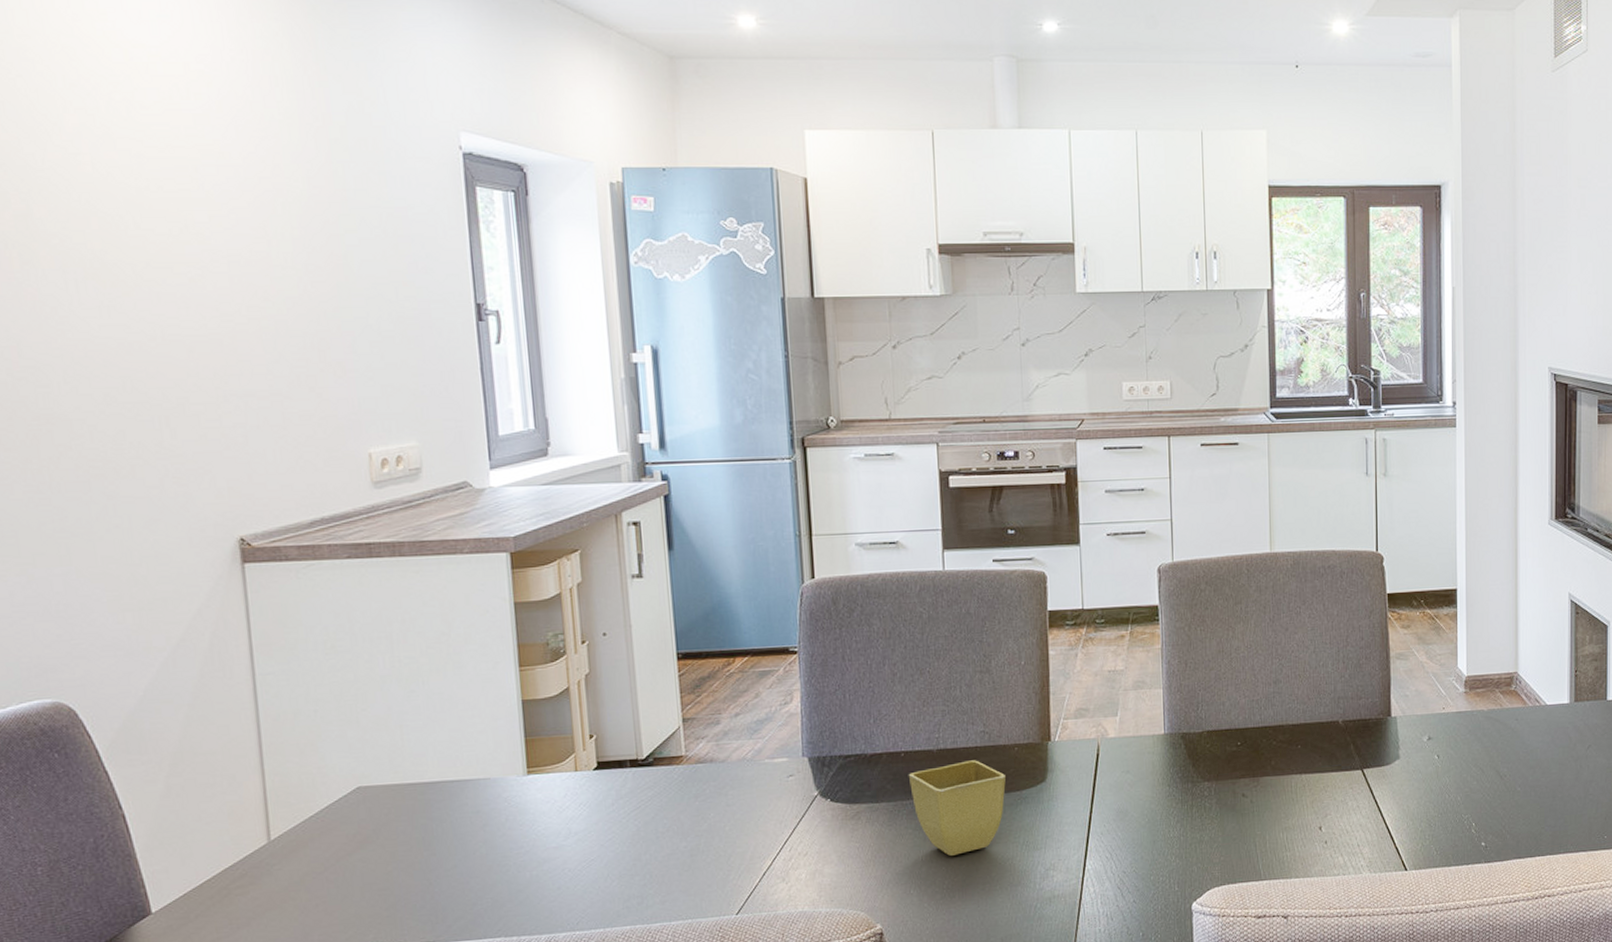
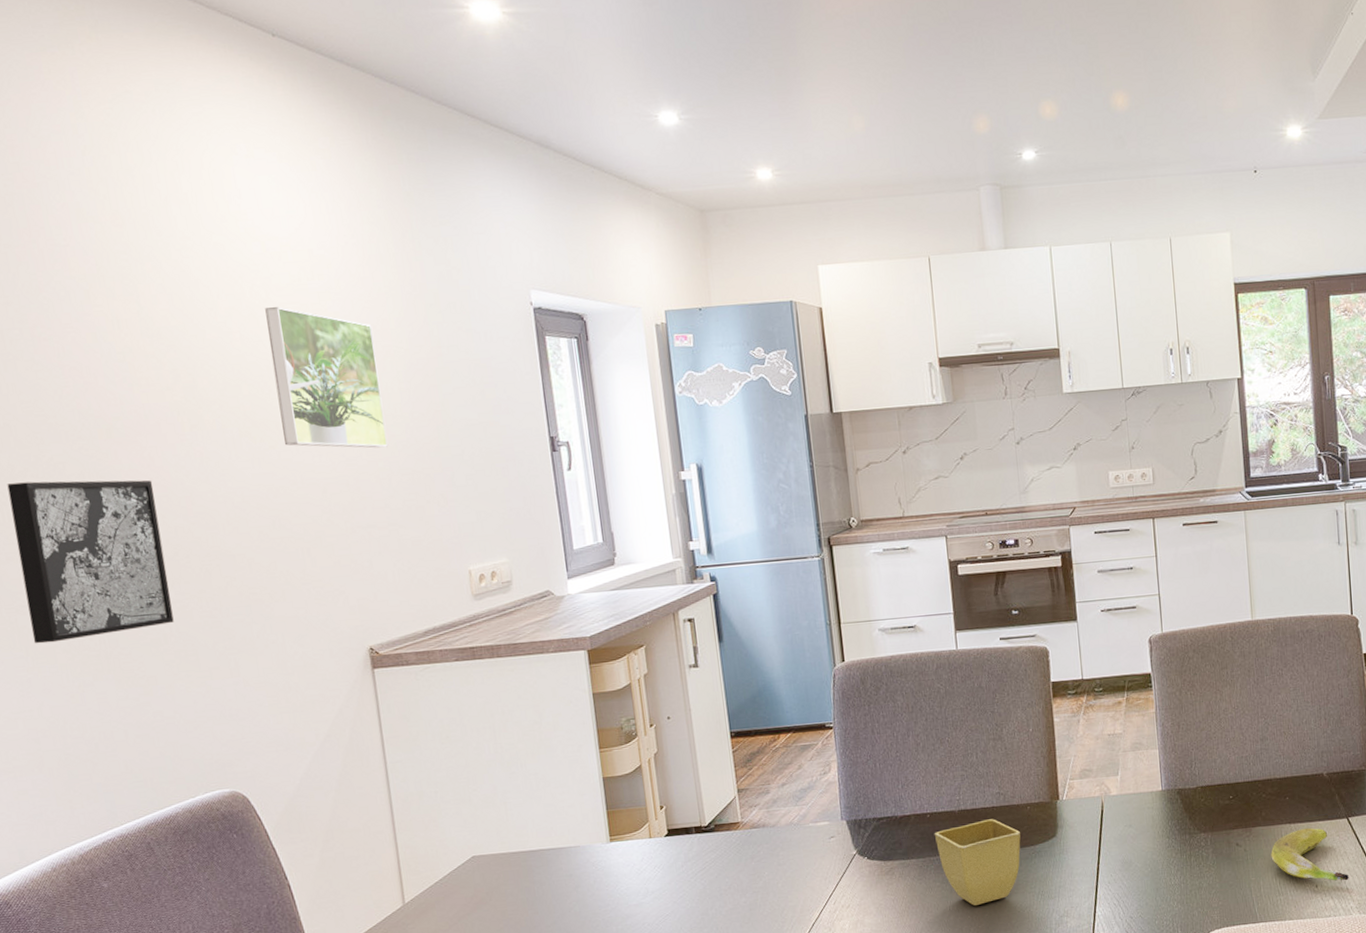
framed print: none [125,128,275,304] -> present [265,307,389,448]
banana: none [1279,779,1361,839] -> present [1271,827,1349,883]

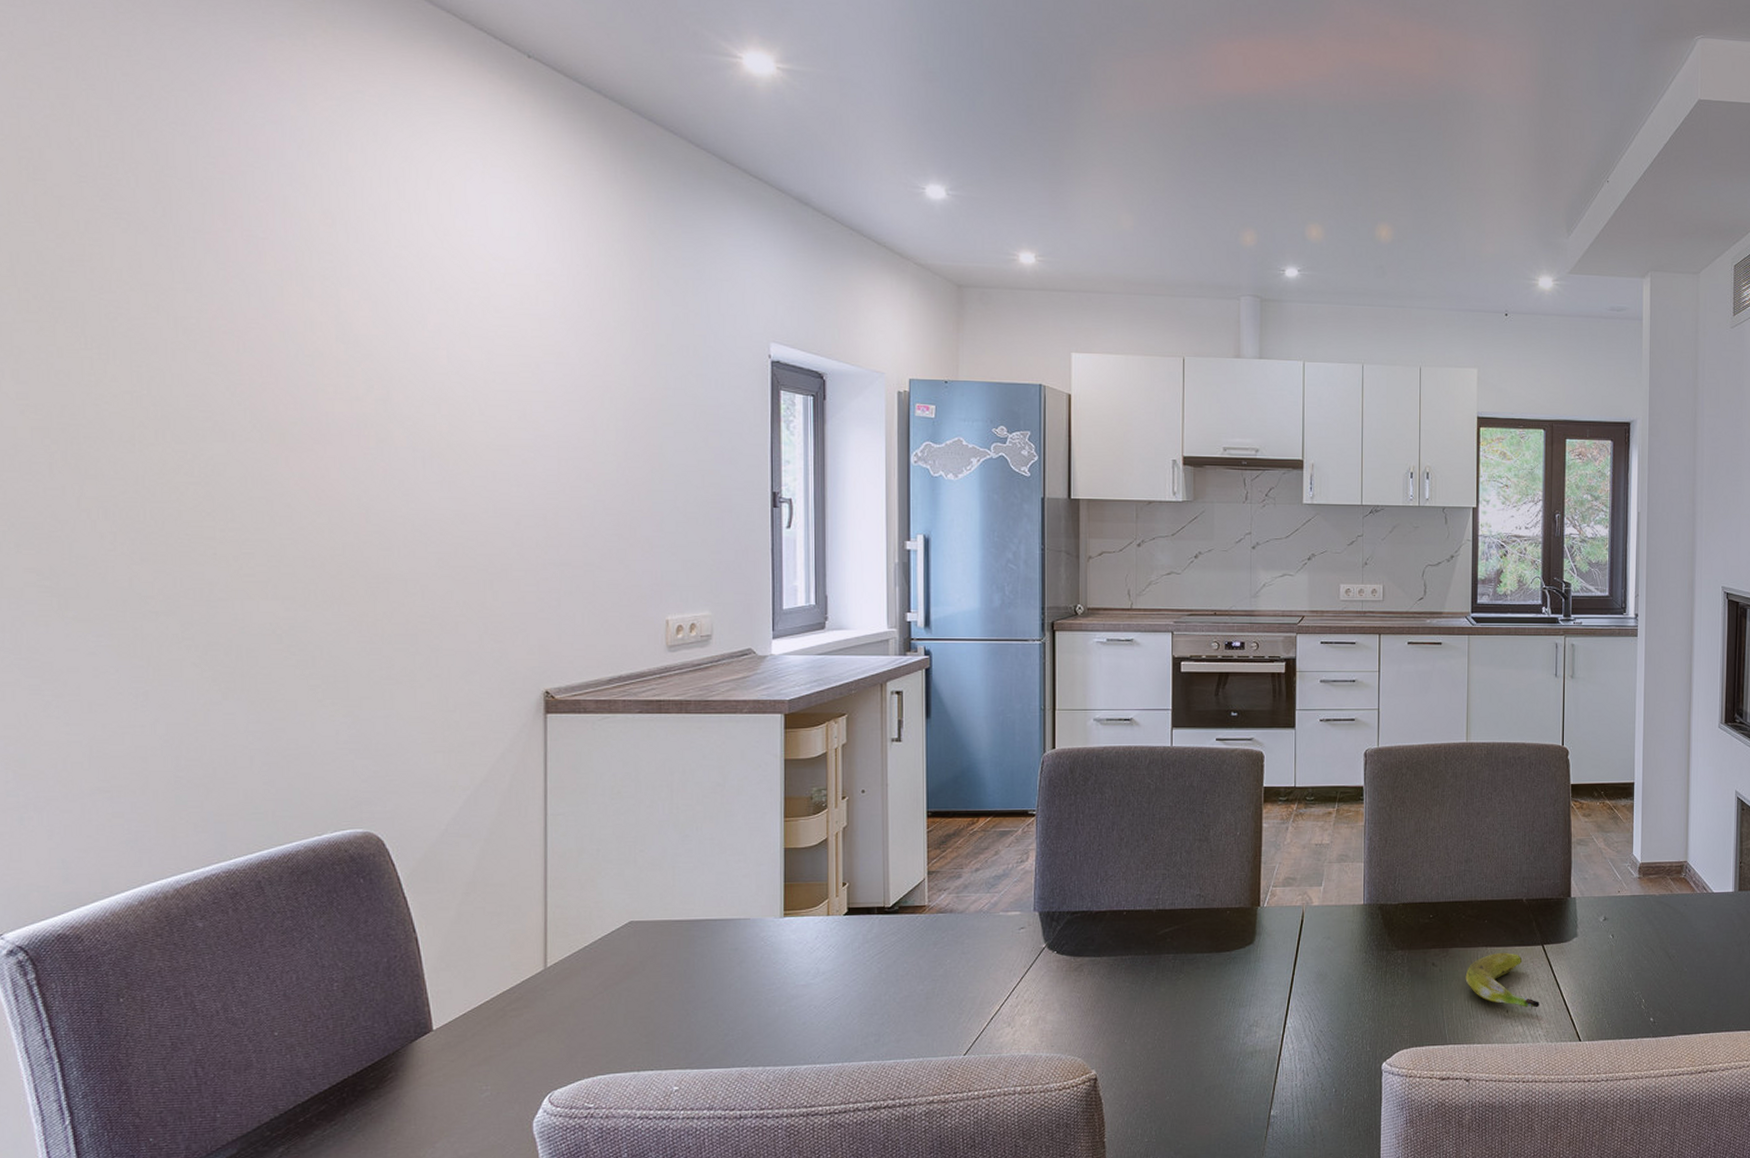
wall art: present [7,480,174,644] -> none [155,479,327,654]
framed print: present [265,307,389,448] -> none [479,328,596,485]
flower pot: present [934,819,1021,906] -> none [1128,921,1218,1009]

